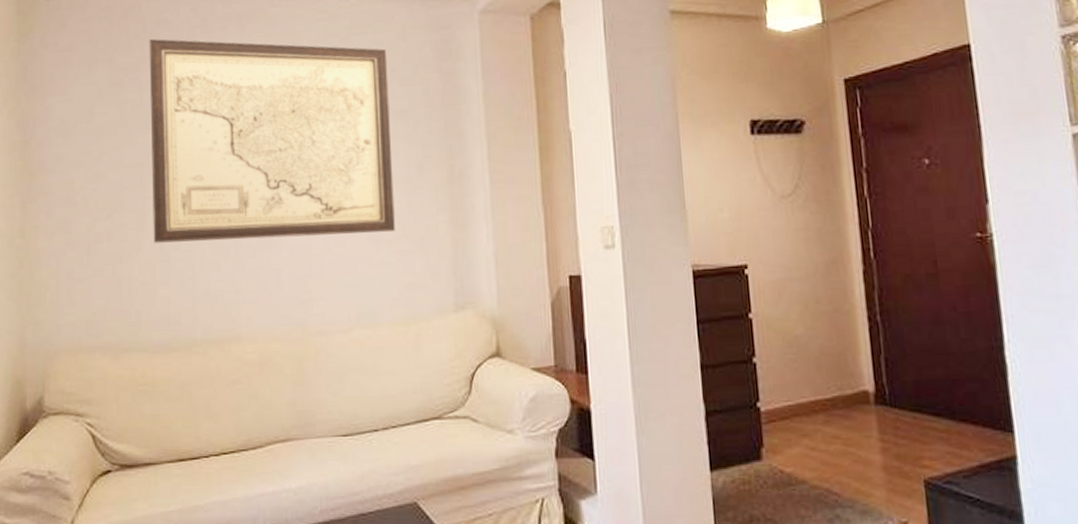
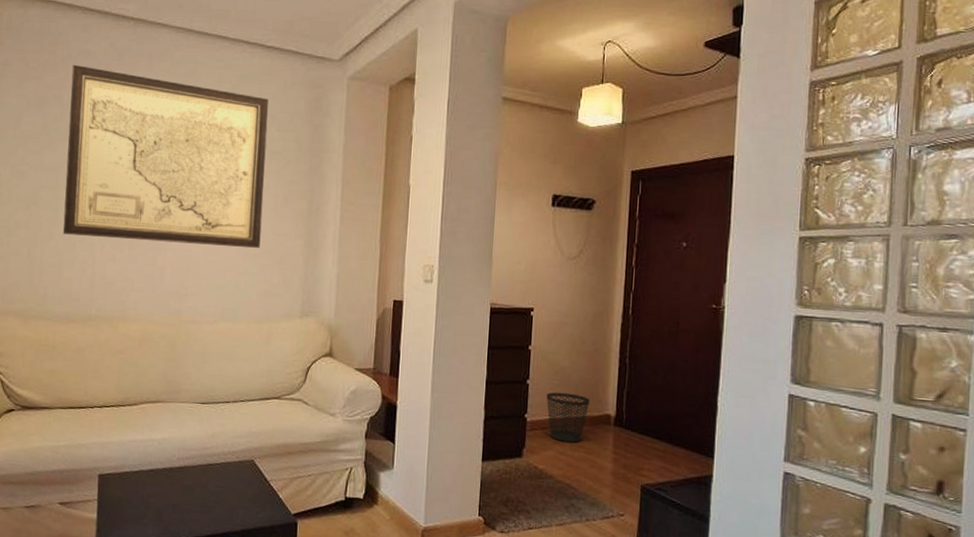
wastebasket: none [780,368,839,433] -> present [546,392,590,443]

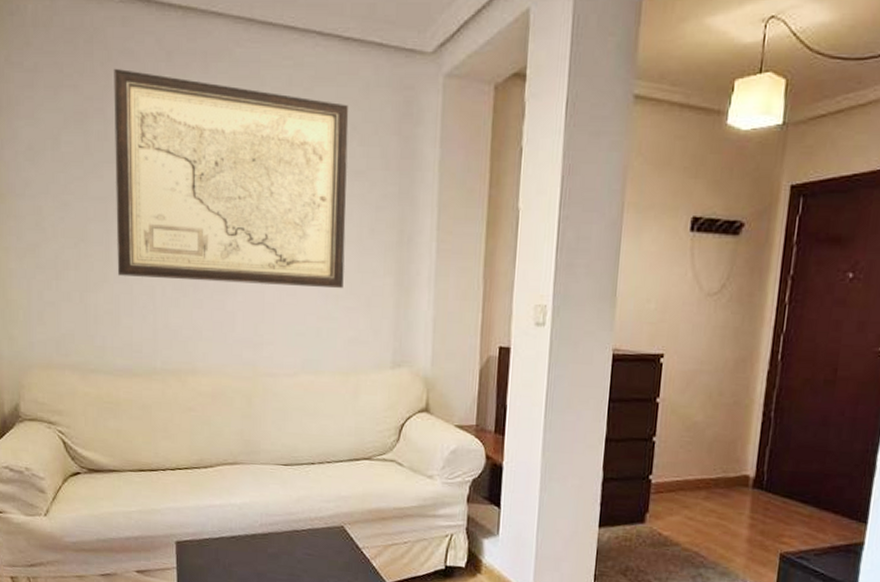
wastebasket: present [546,392,590,443] -> none [674,450,725,507]

